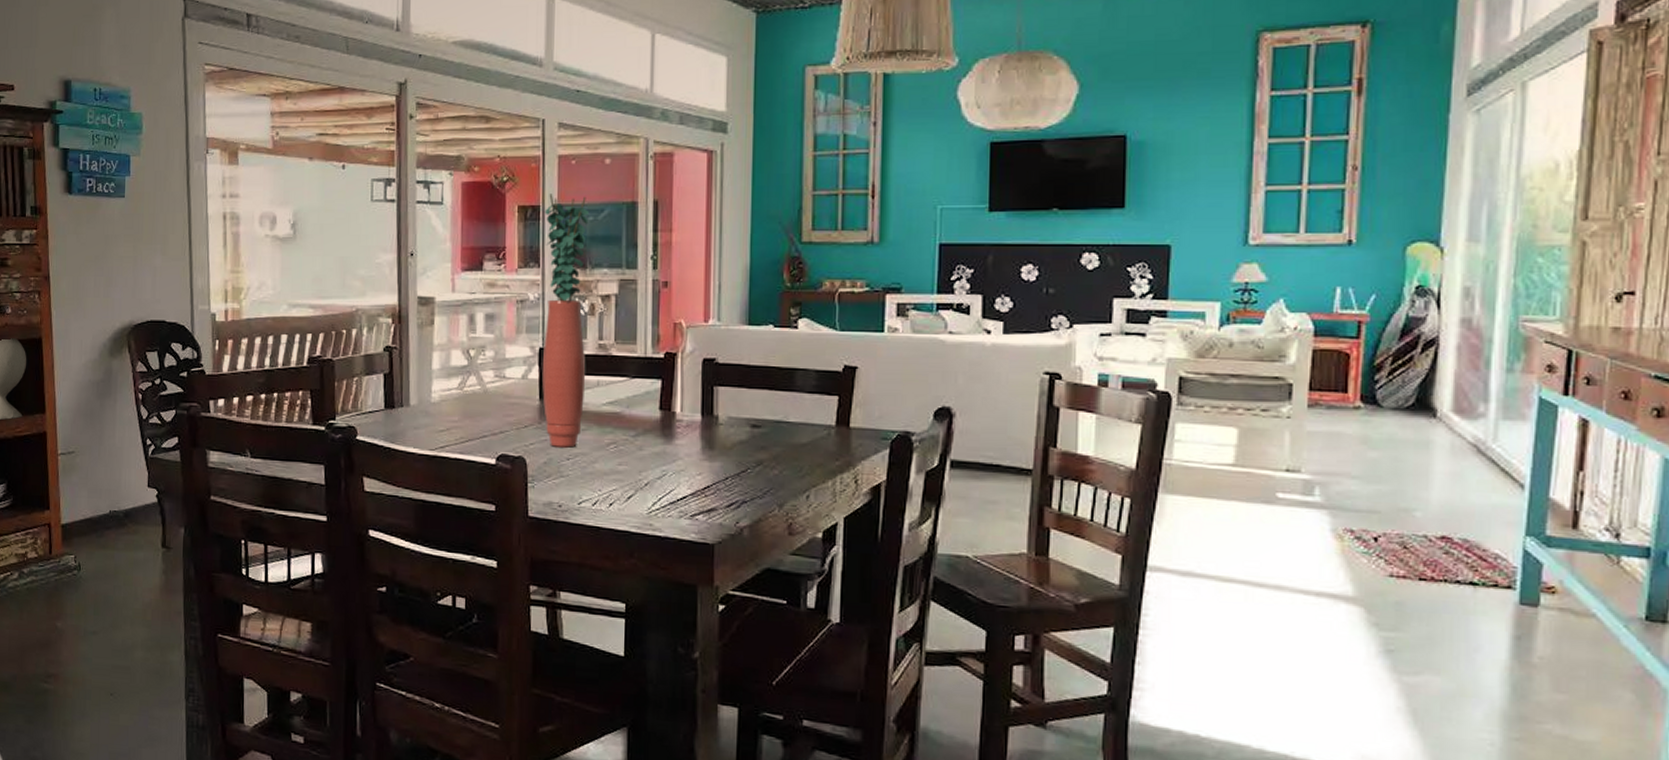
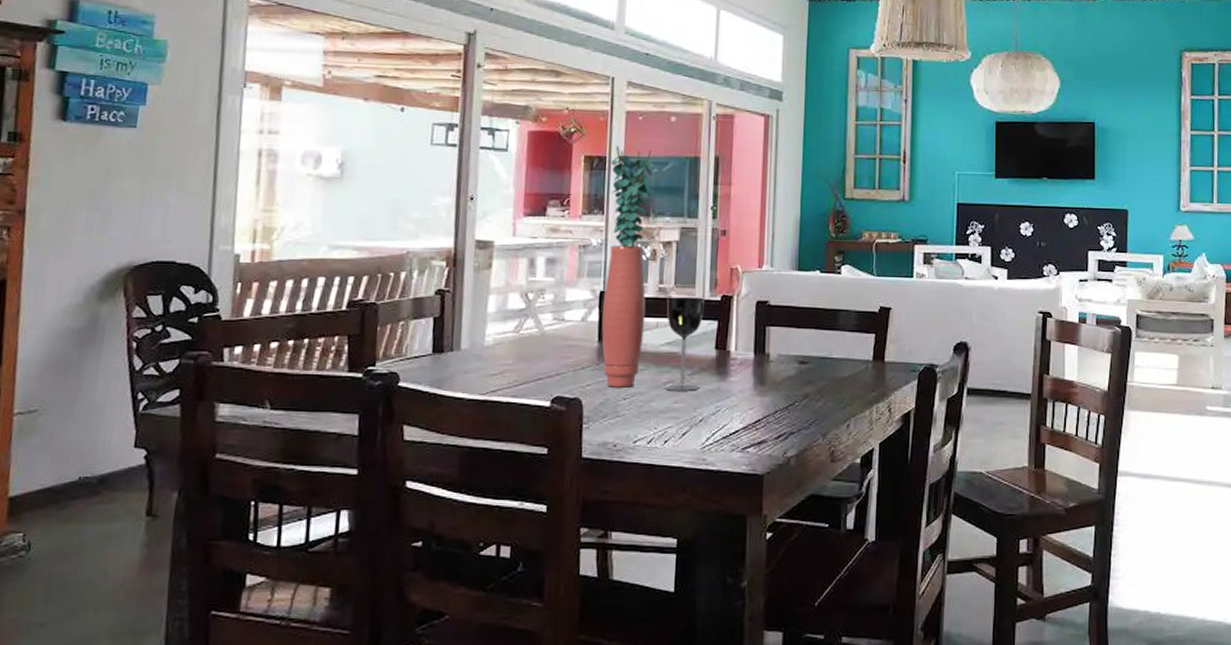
wine glass: none [607,354,646,453] -> present [664,297,704,391]

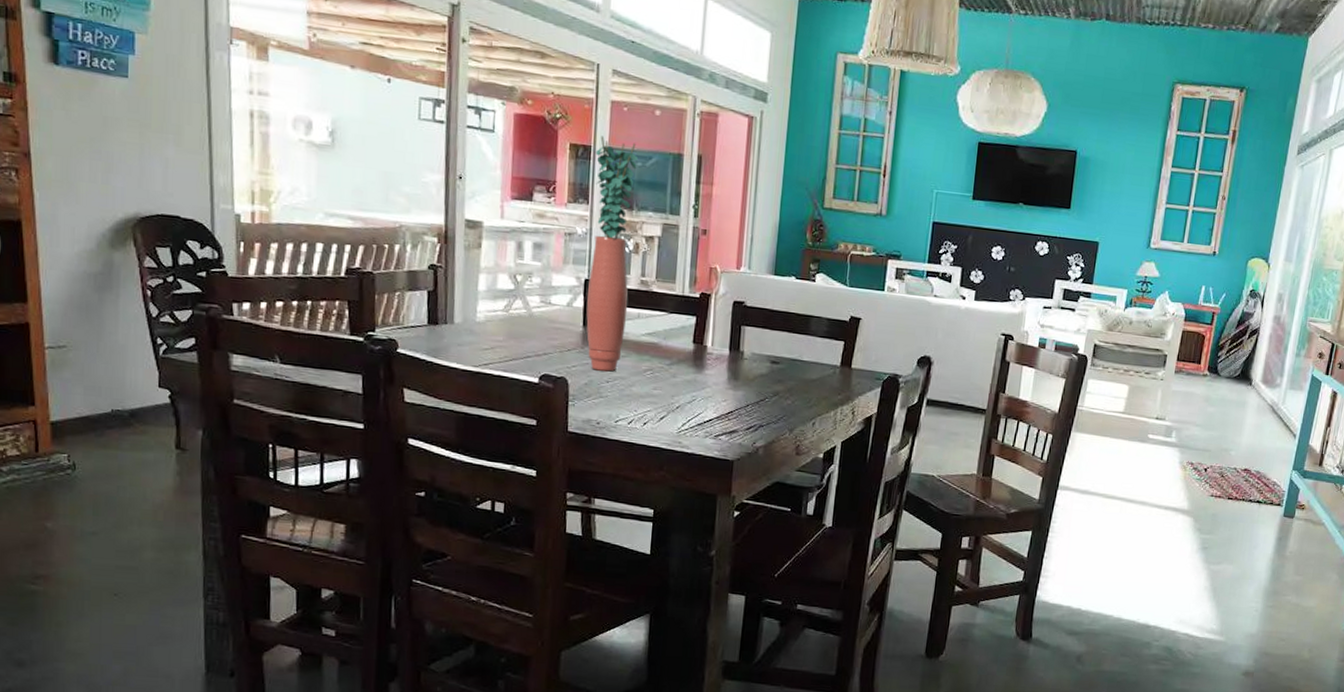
wine glass: present [664,297,704,391] -> none [644,290,684,380]

